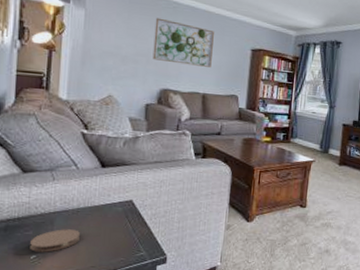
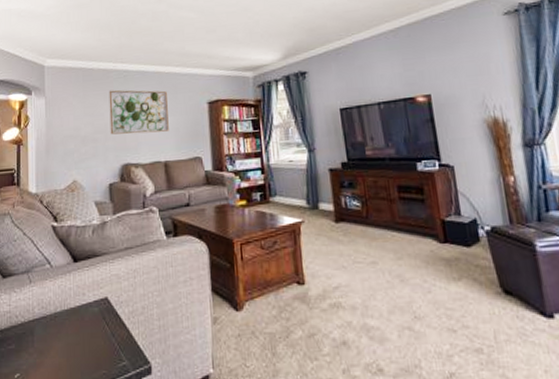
coaster: present [30,229,80,252] -> none [13,339,59,369]

